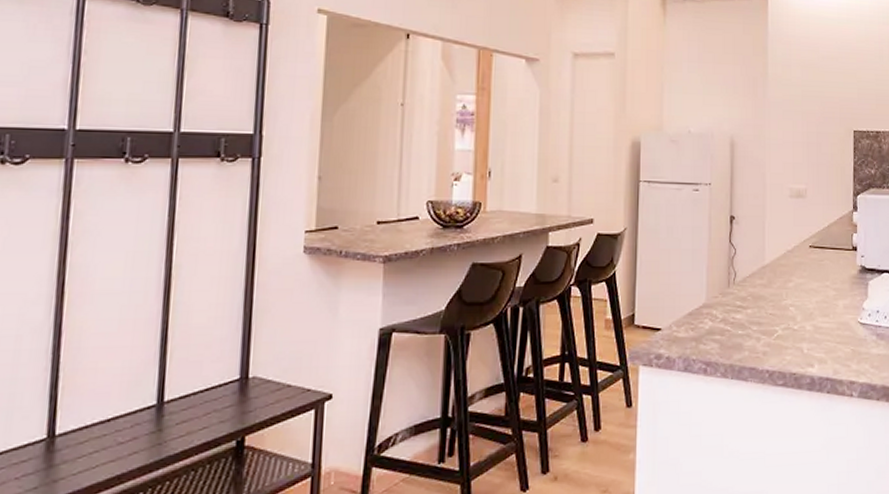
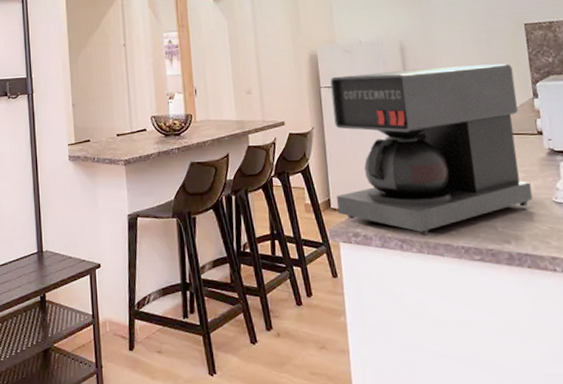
coffee maker: none [641,169,840,358] -> present [330,63,533,236]

